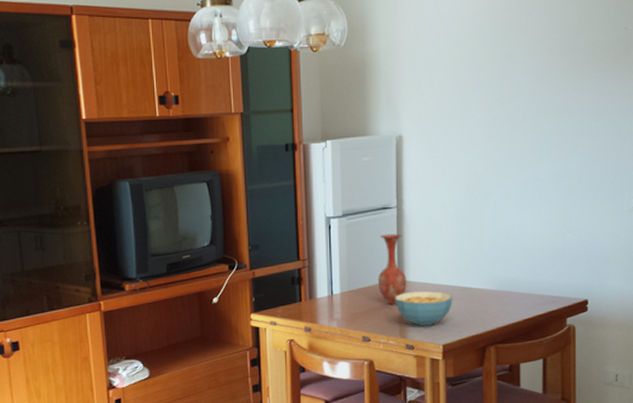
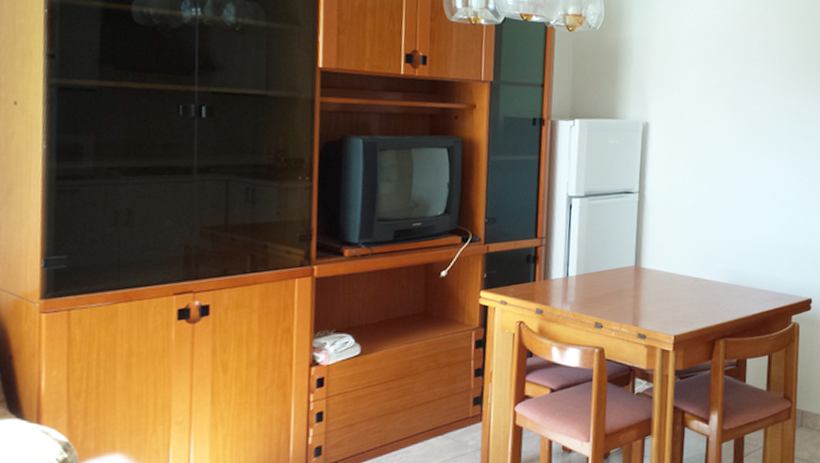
vase: present [378,233,407,304] -> none [615,218,644,291]
cereal bowl: present [395,291,453,326] -> none [630,279,687,315]

